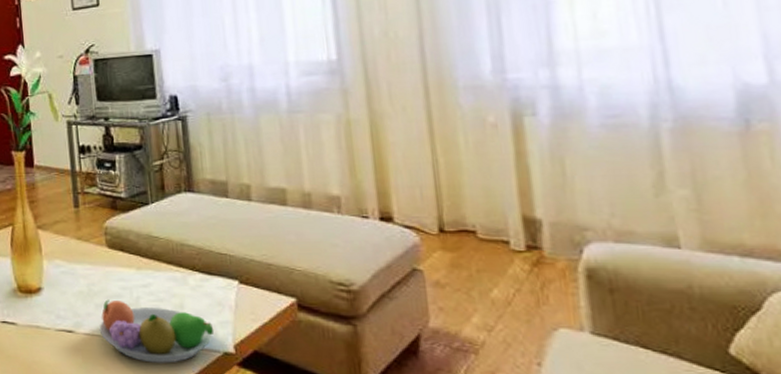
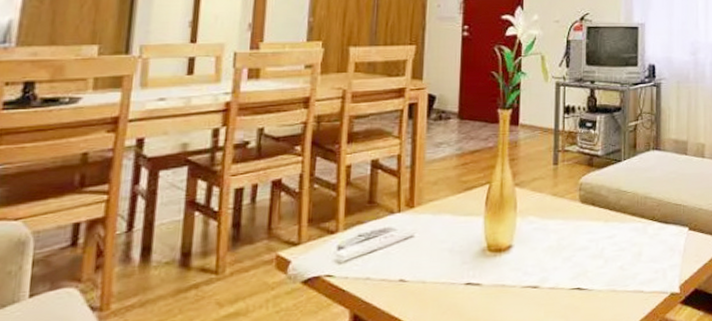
fruit bowl: present [99,299,215,363] -> none [564,252,665,310]

